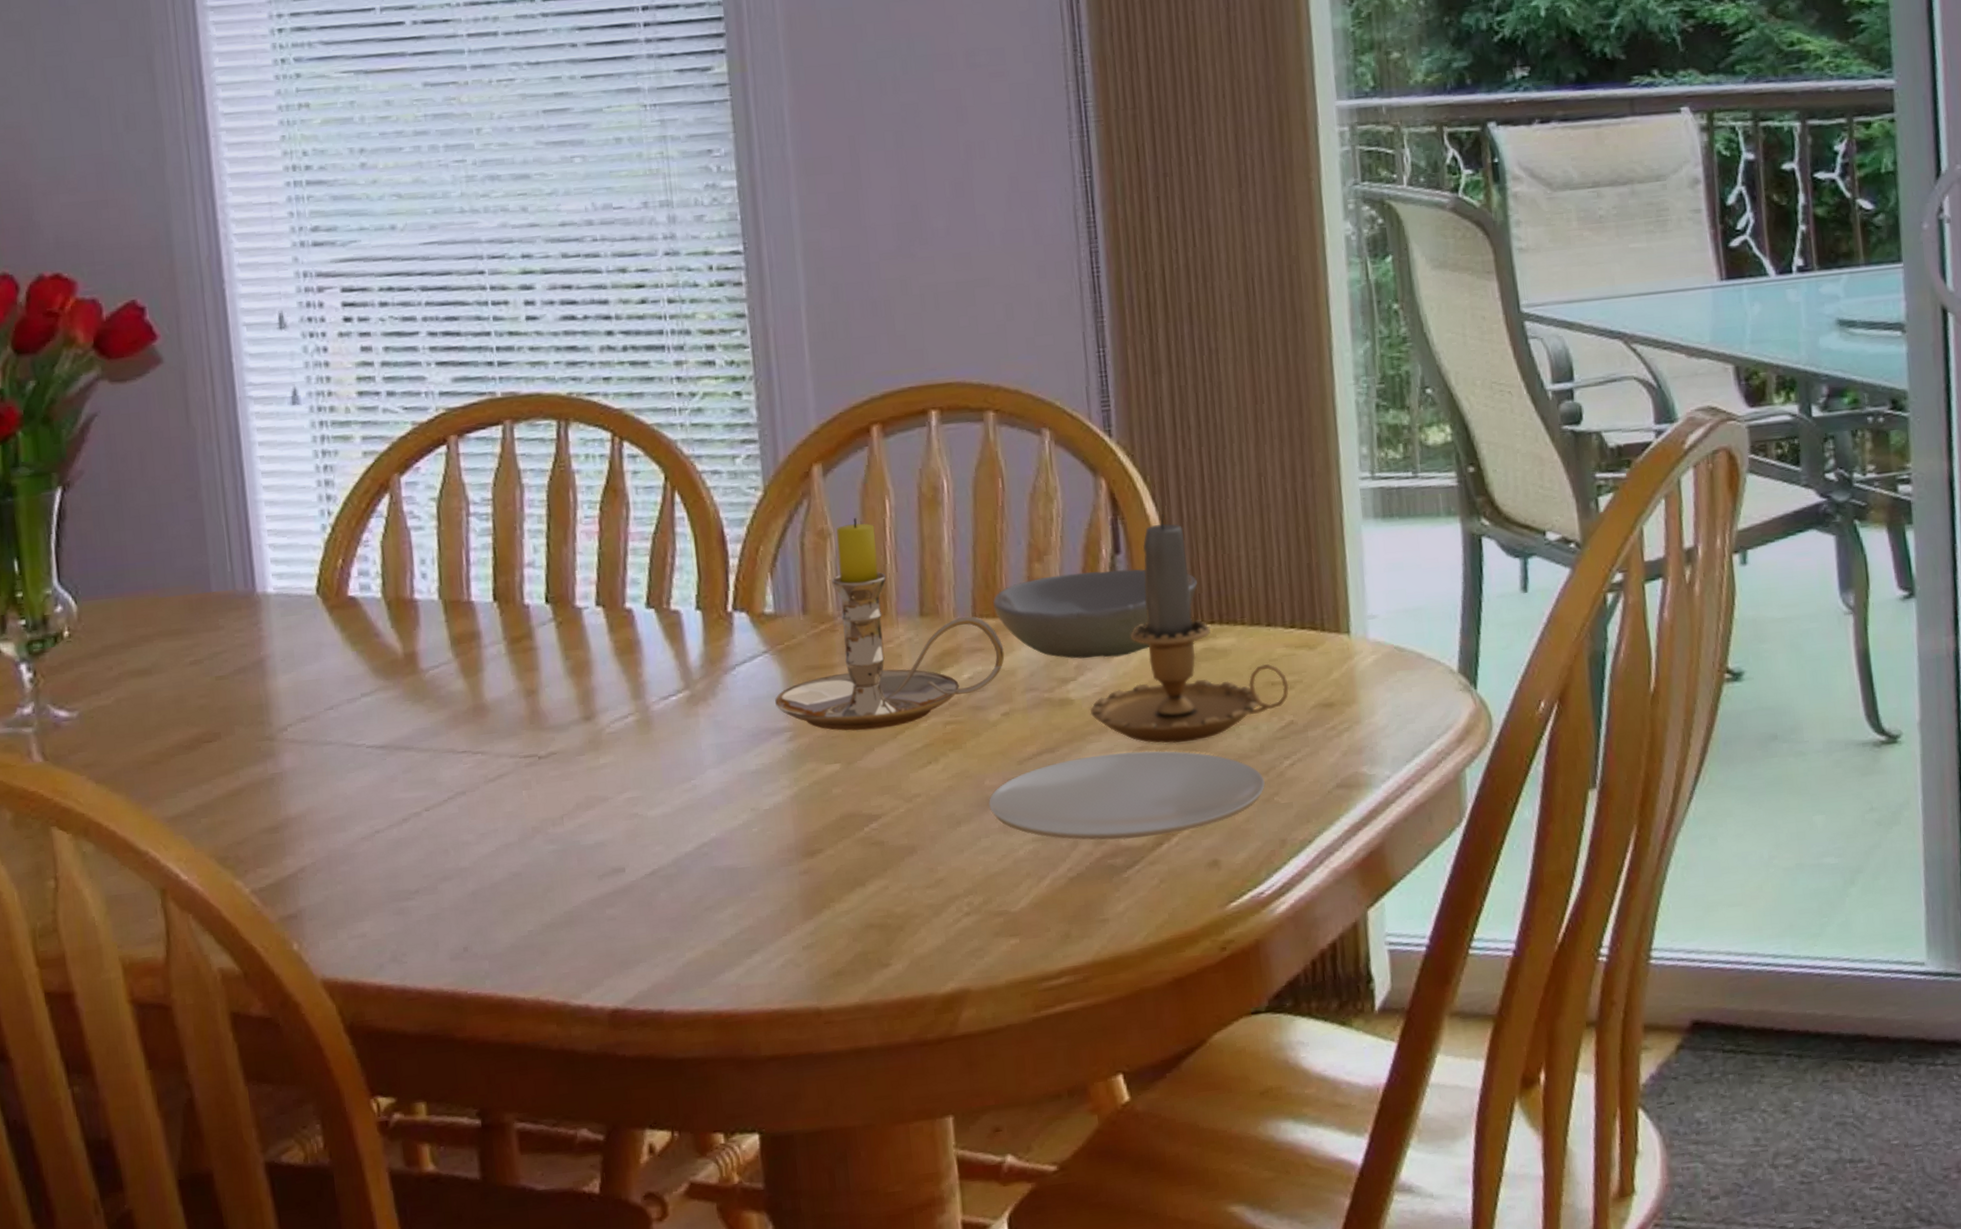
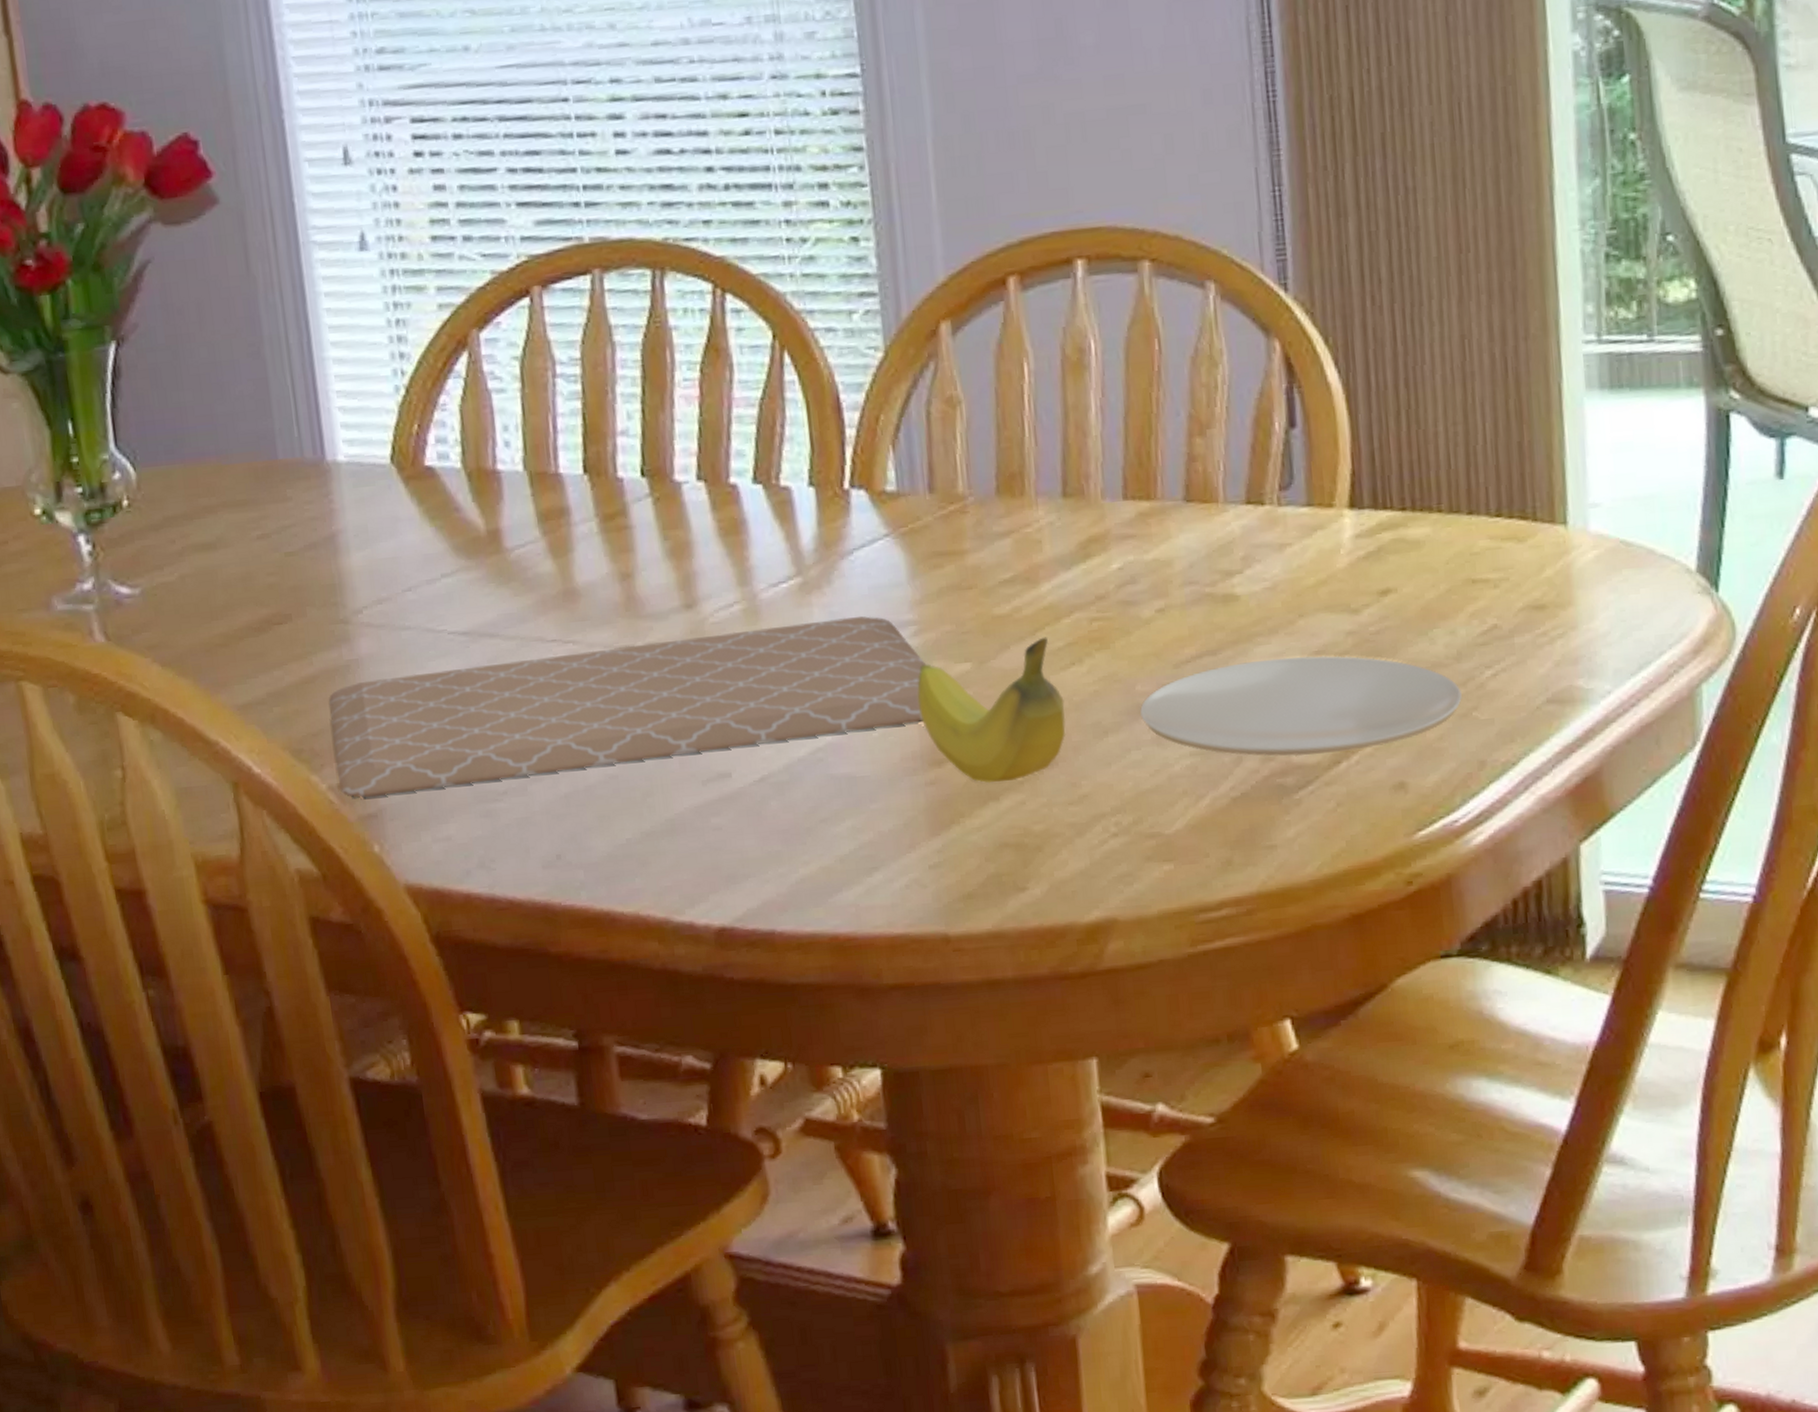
placemat: none [254,724,801,900] -> present [329,616,927,798]
candlestick: present [775,518,1005,731] -> none [898,384,1160,626]
fruit: none [792,739,924,871] -> present [917,637,1066,784]
bowl: present [992,569,1198,659] -> none [1146,445,1387,549]
candlestick: present [1089,514,1289,744] -> none [1257,382,1493,648]

